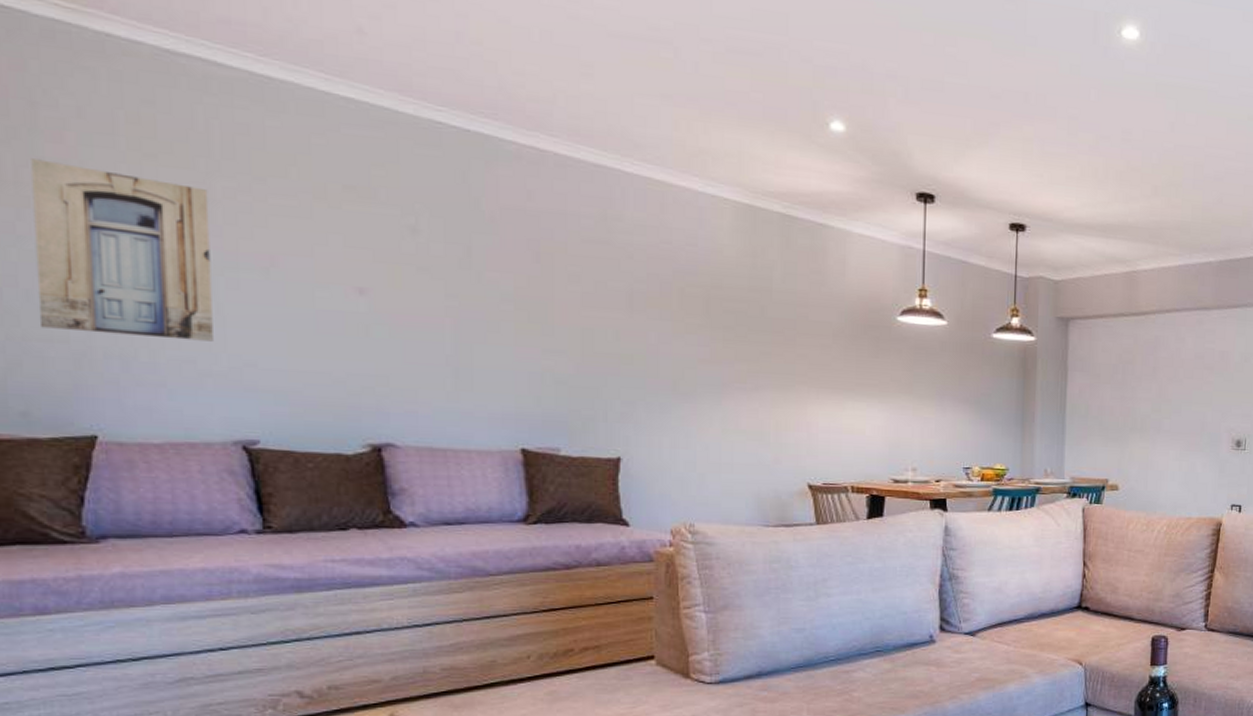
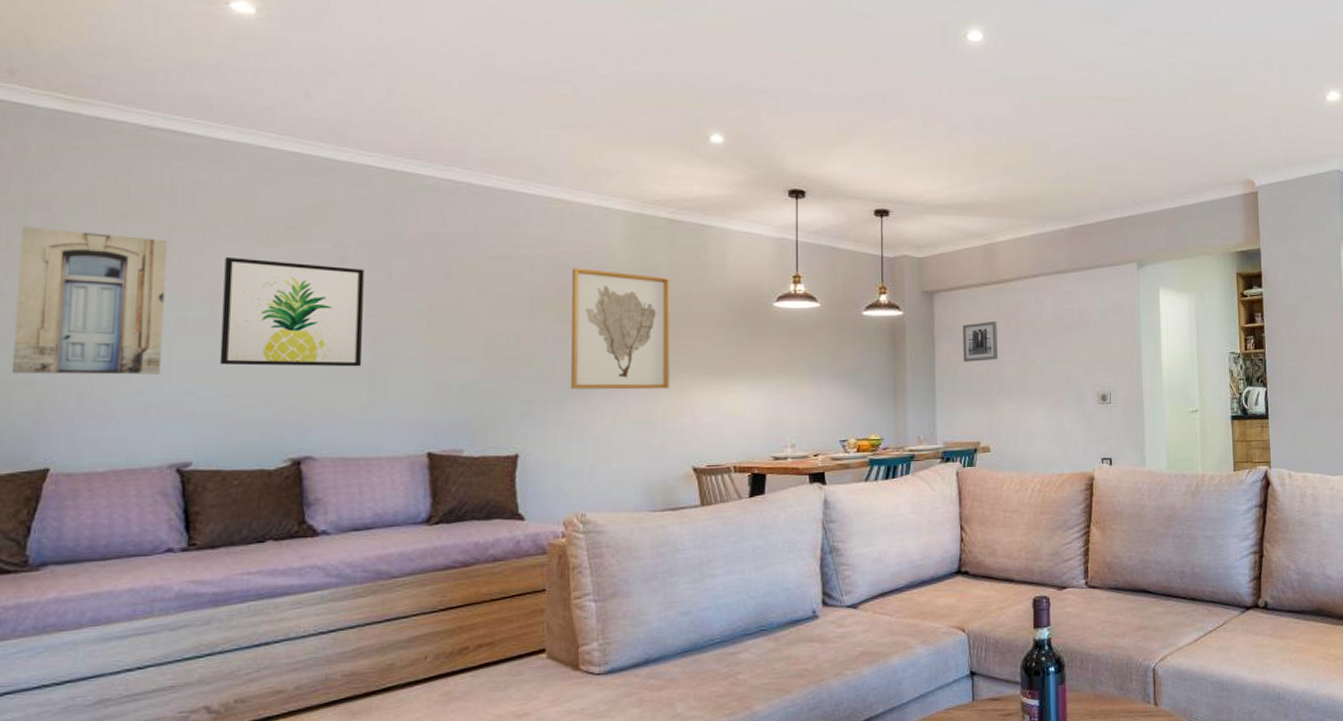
wall art: none [278,214,444,351] -> present [219,256,365,367]
wall art: none [675,260,785,400] -> present [570,268,670,390]
wall art: none [1096,355,1134,397] -> present [962,322,998,362]

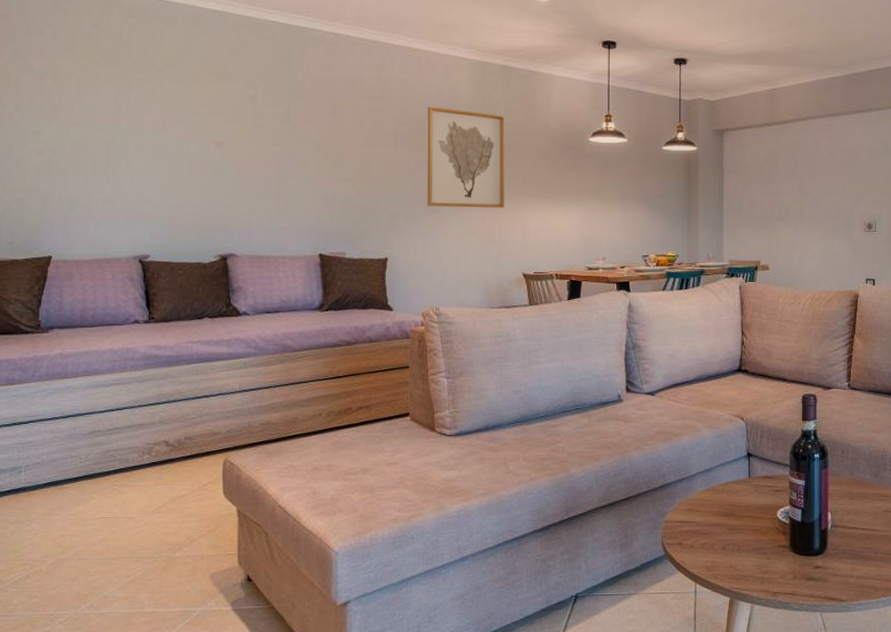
wall art: present [11,227,168,375] -> none [23,70,127,186]
wall art: present [219,256,365,367] -> none [167,94,270,184]
wall art: present [962,322,998,362] -> none [747,157,778,192]

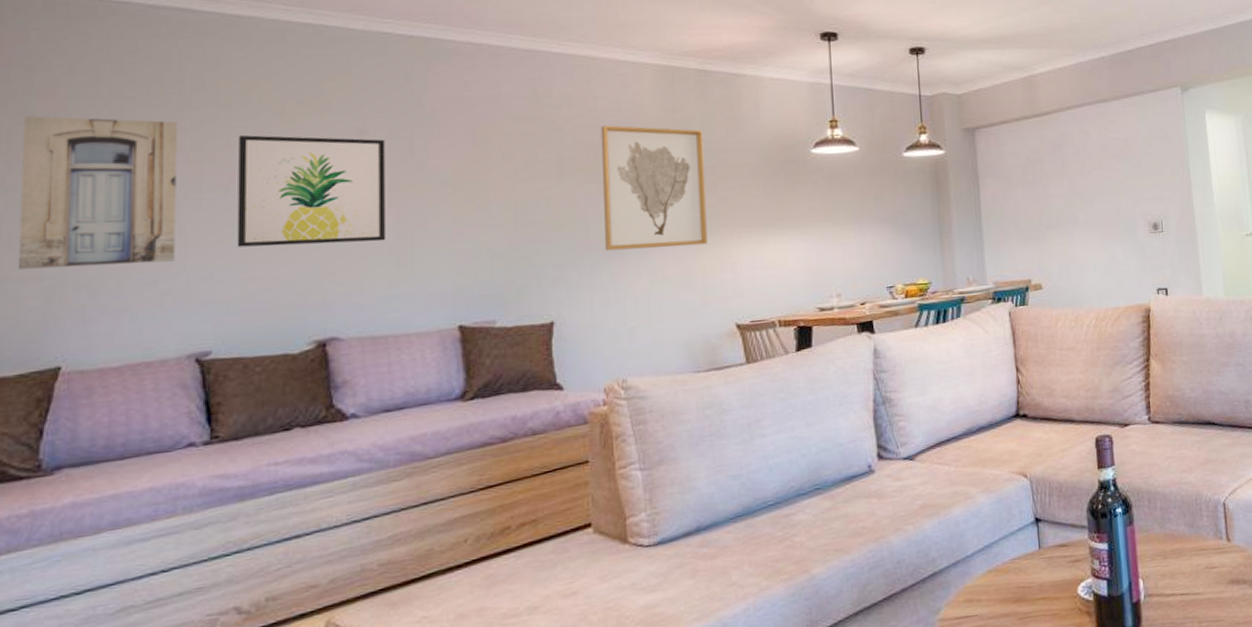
wall art: none [23,70,127,186] -> present [17,116,178,270]
wall art: none [167,94,270,184] -> present [237,134,386,247]

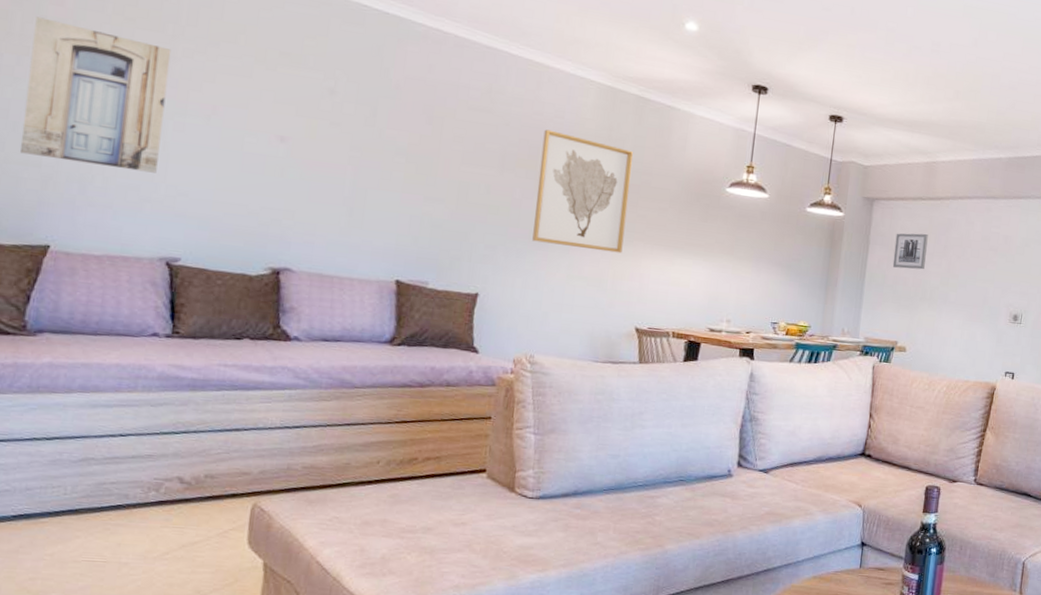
wall art: present [237,134,386,247] -> none [212,72,352,193]
wall art: none [1006,155,1045,198] -> present [892,233,928,270]

